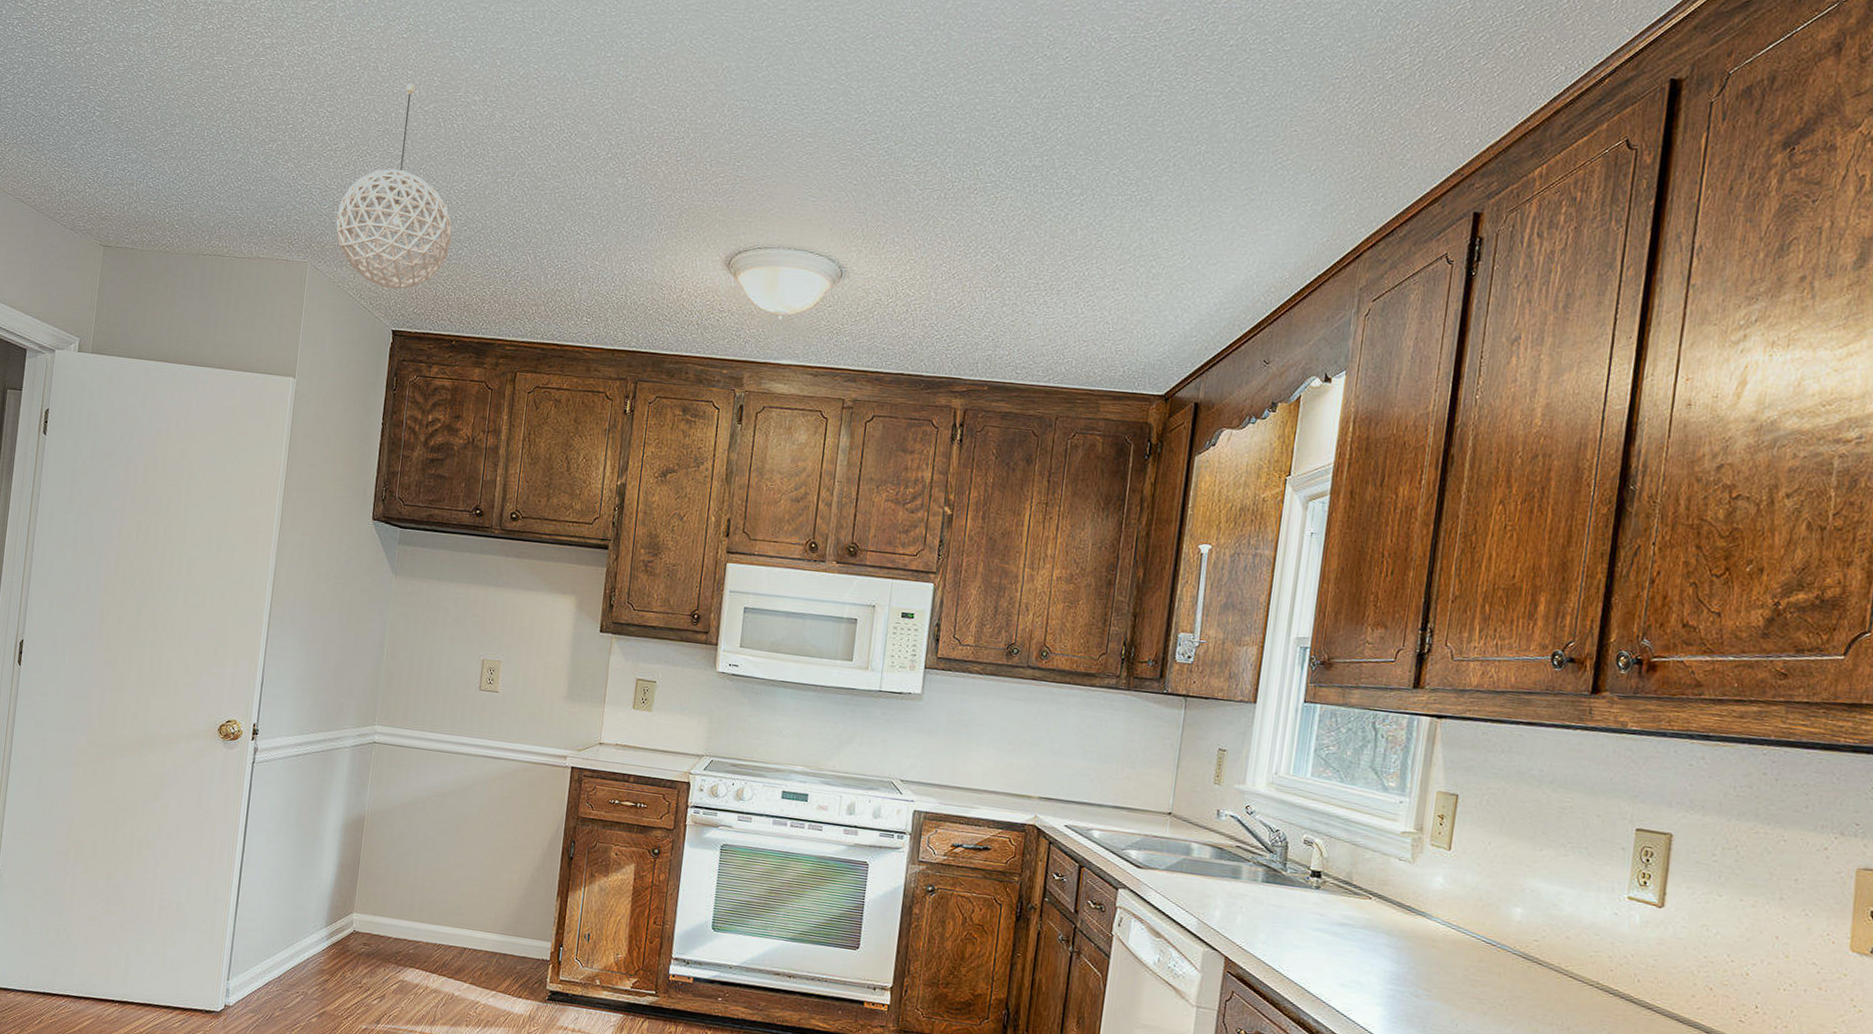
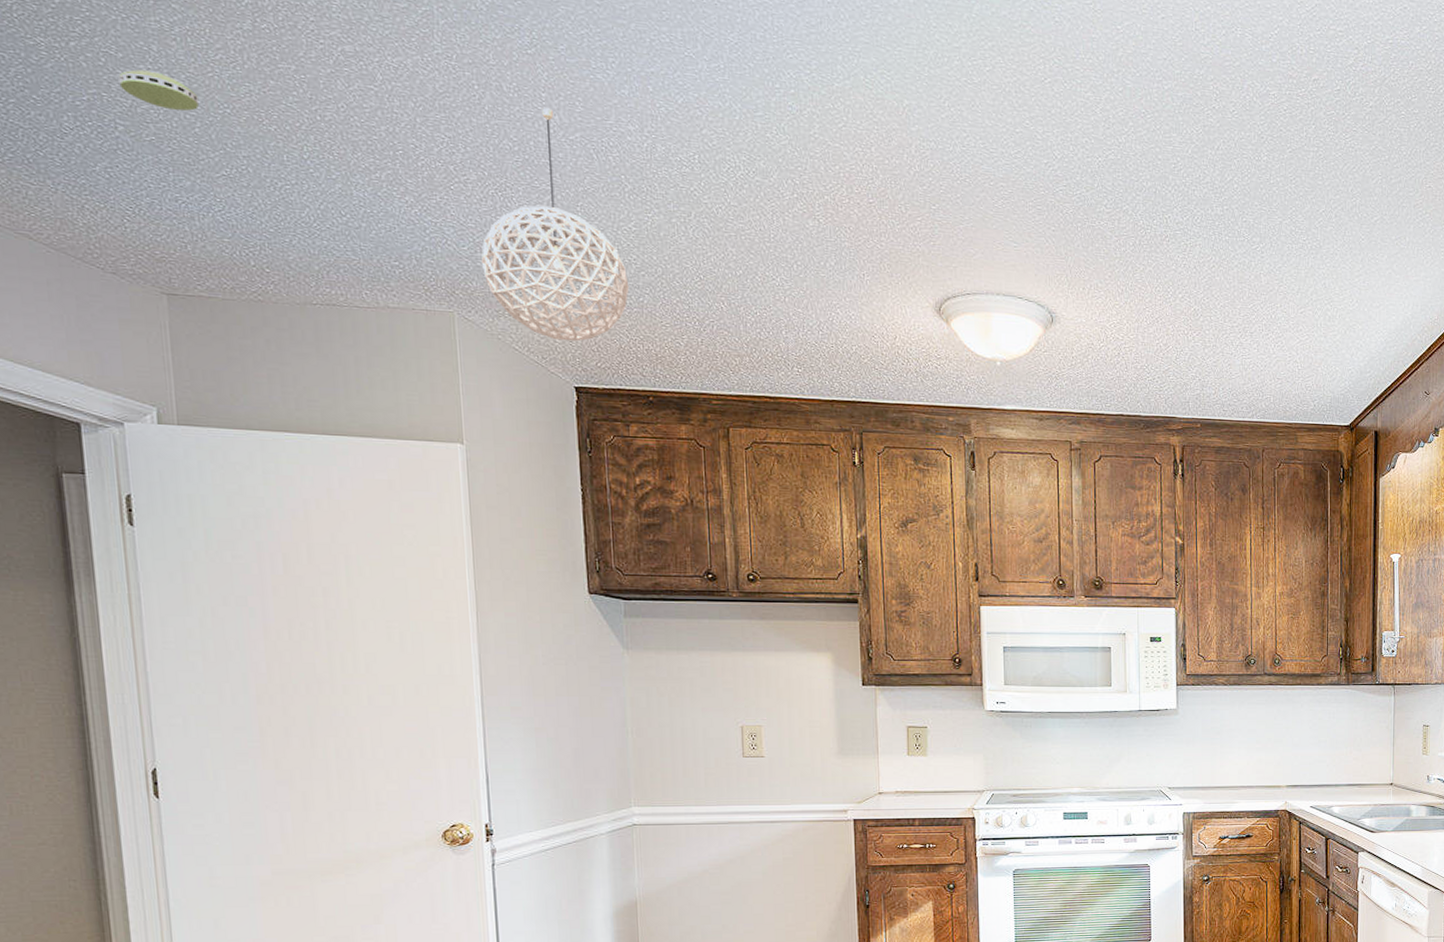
smoke detector: none [103,67,154,98] -> present [118,69,199,111]

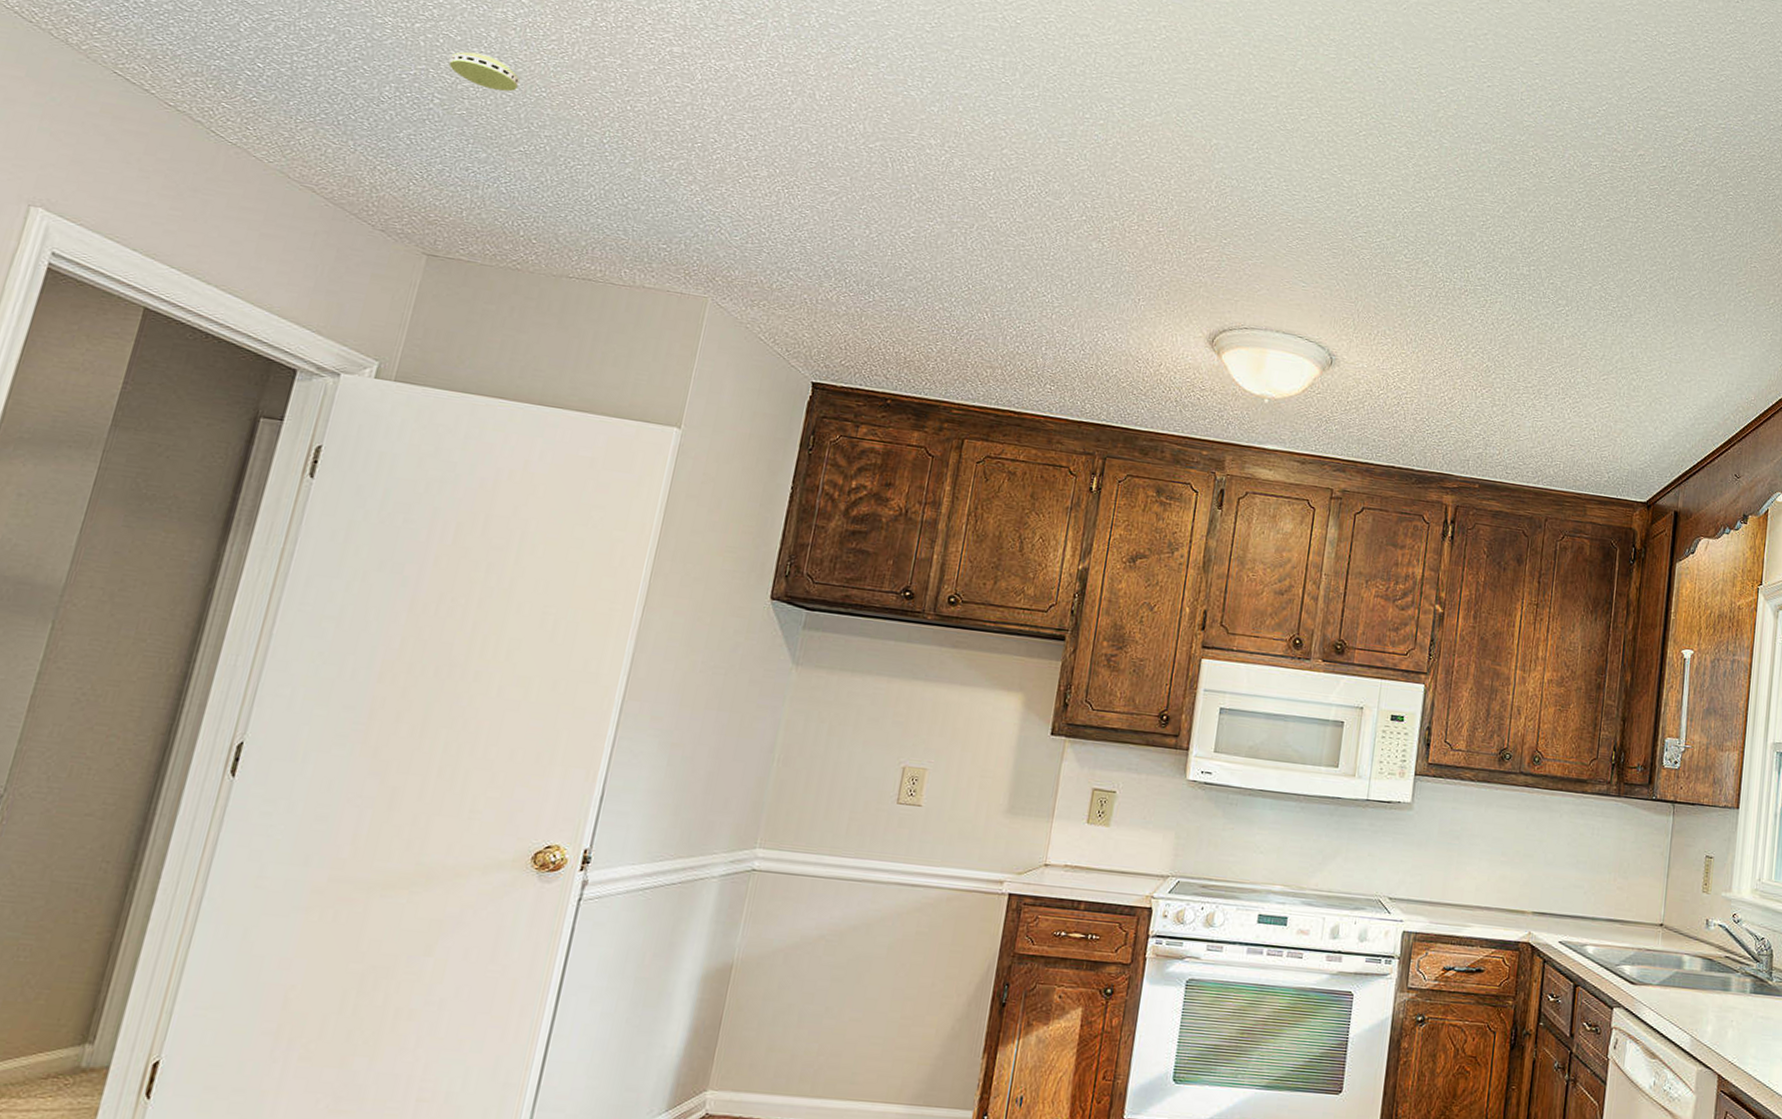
pendant light: present [481,108,629,342] -> none [749,116,895,338]

